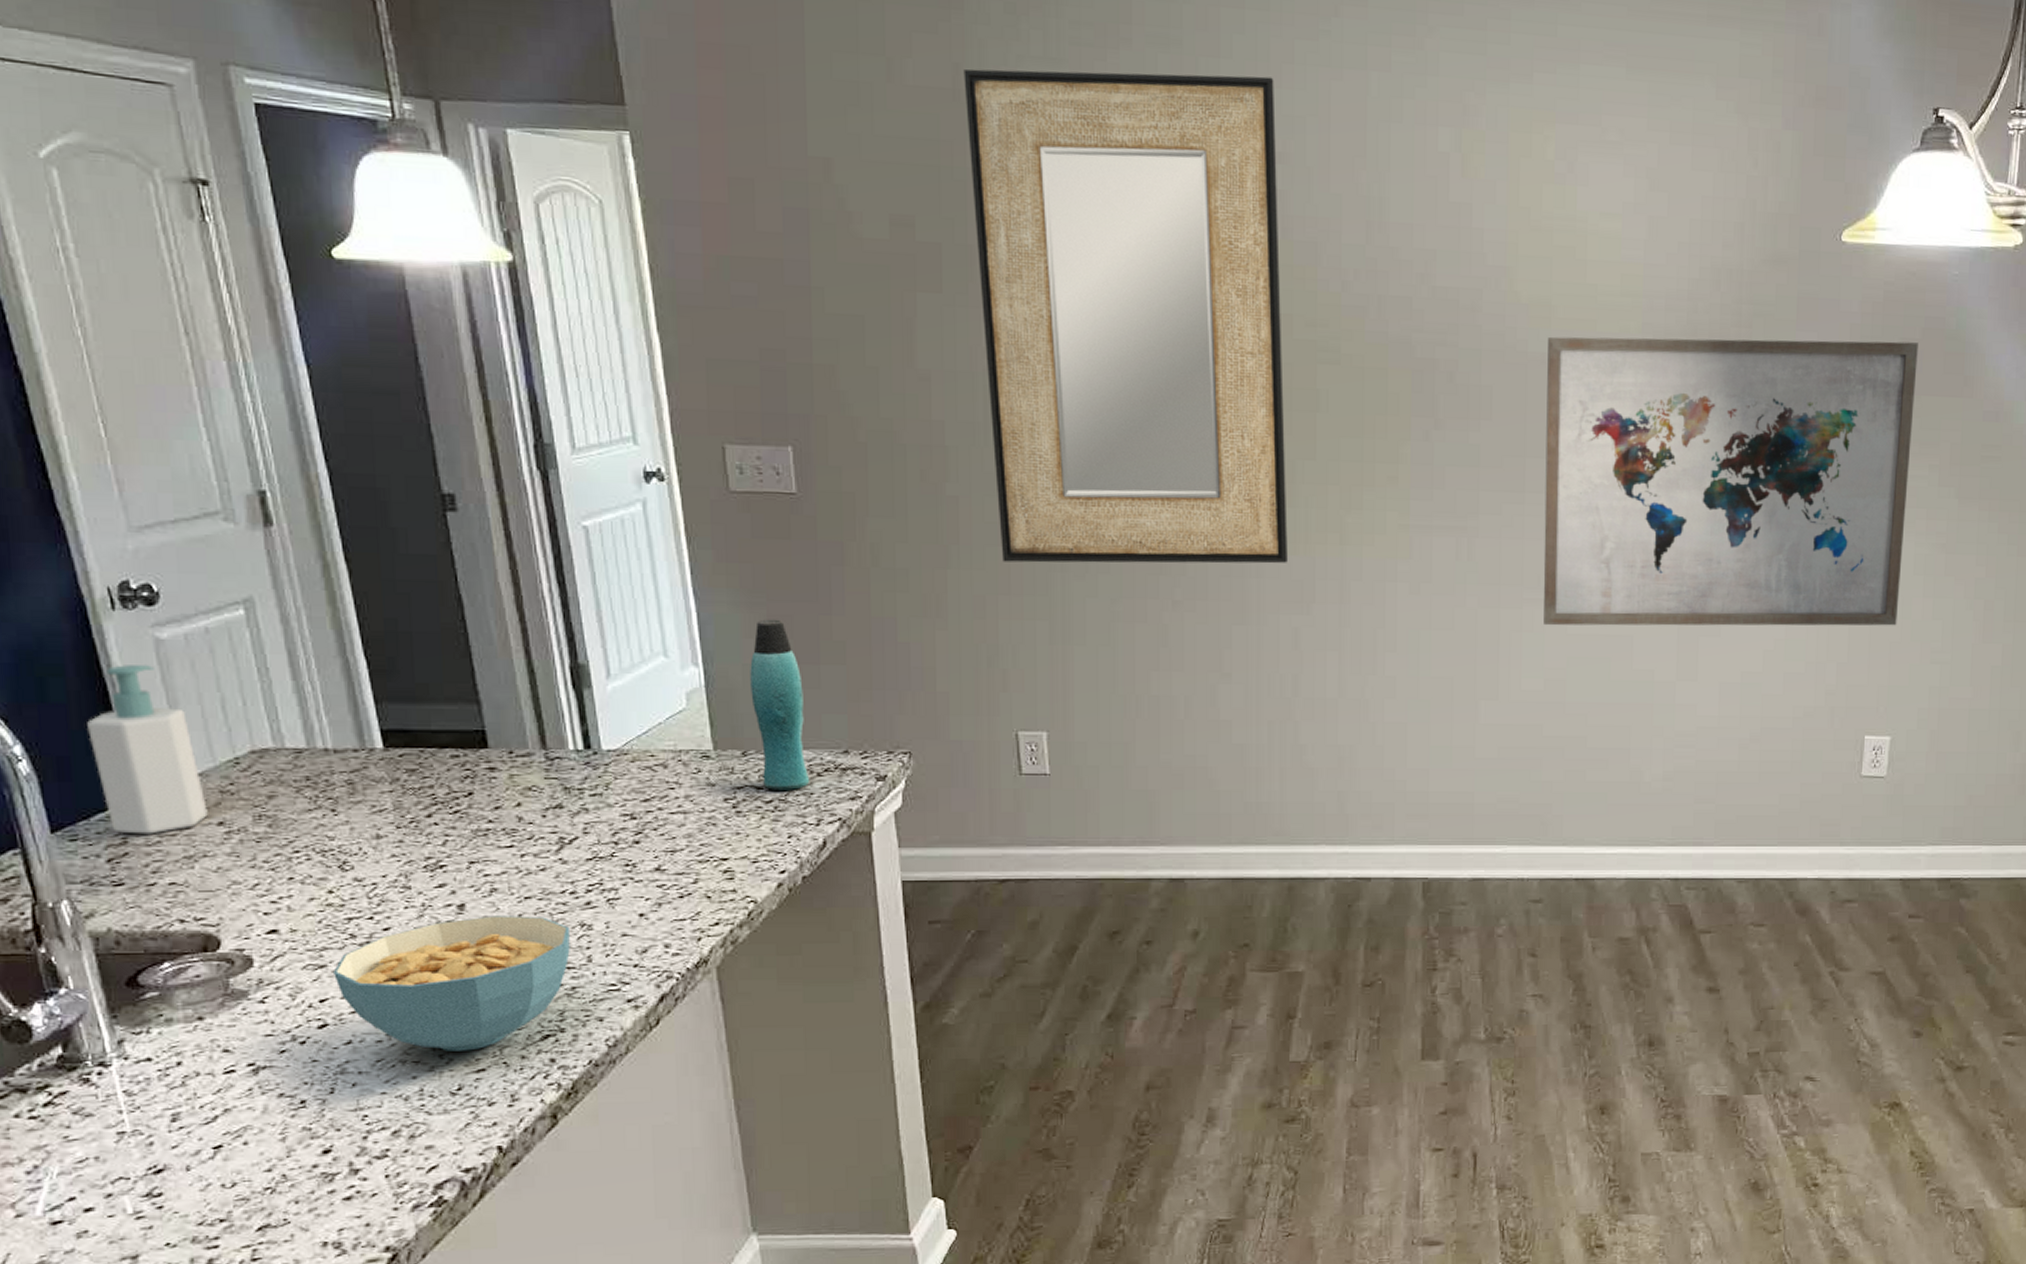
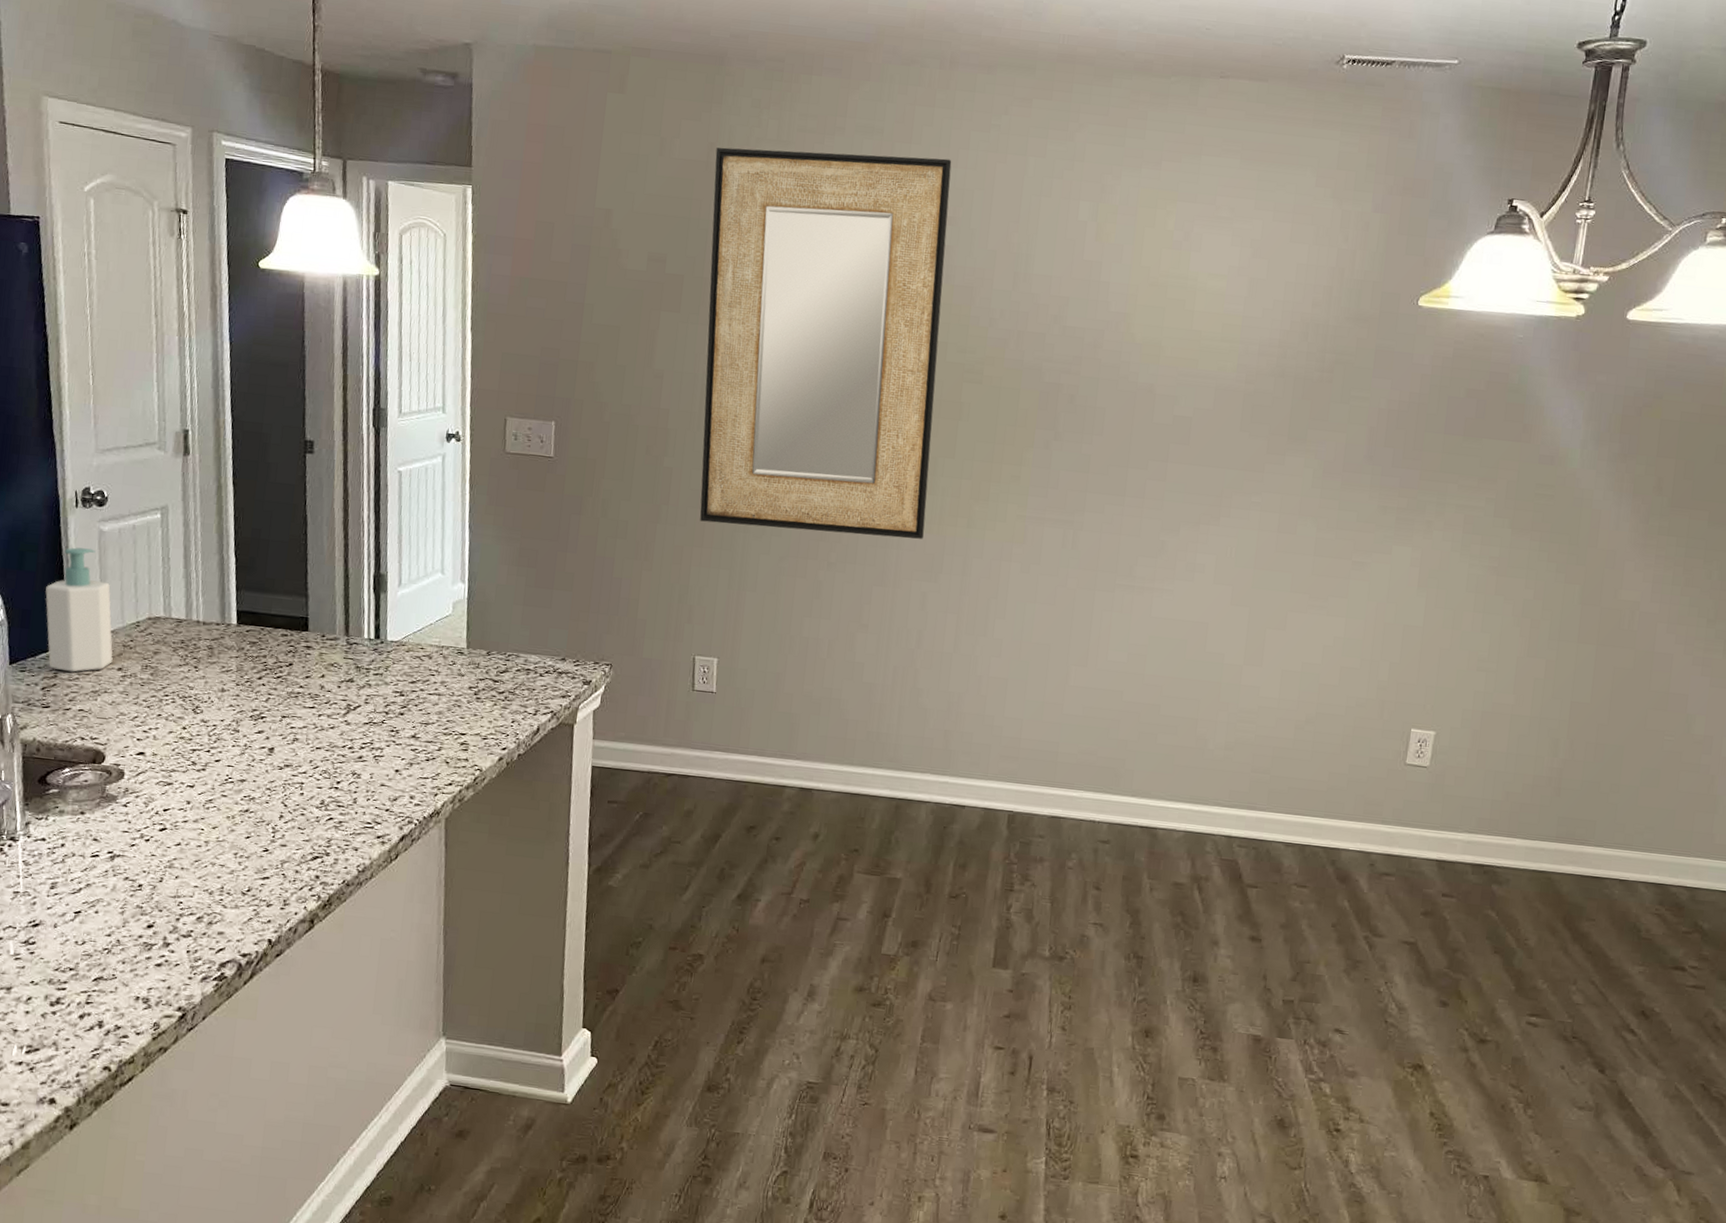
cereal bowl: present [333,916,570,1051] -> none [176,759,344,862]
bottle: present [750,619,810,790] -> none [499,551,538,685]
wall art: present [1543,336,1918,626] -> none [1131,371,1482,635]

